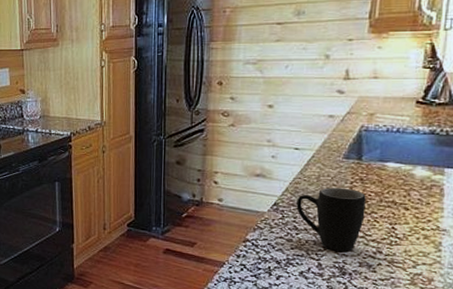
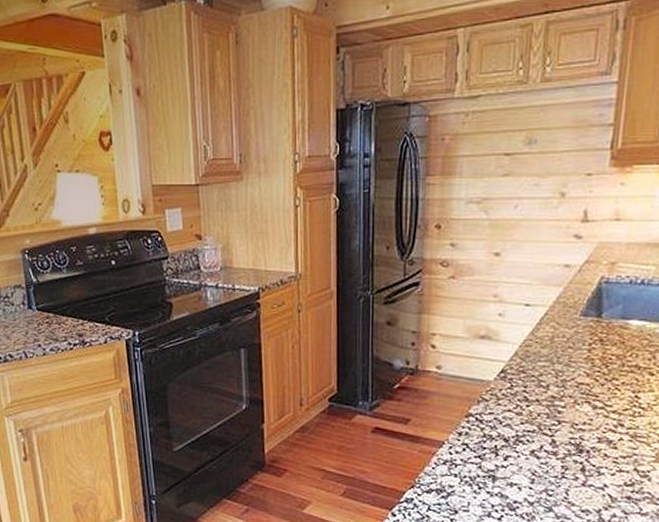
mug: present [296,187,366,252] -> none [527,350,606,425]

